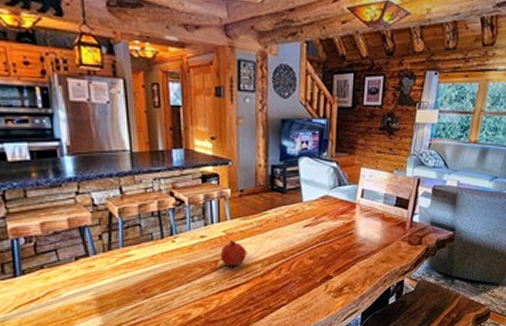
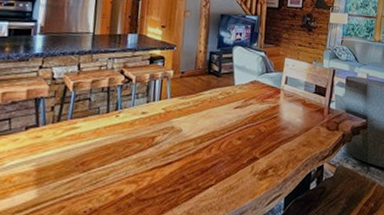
fruit: present [220,239,246,266] -> none [157,117,181,143]

